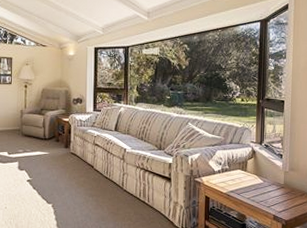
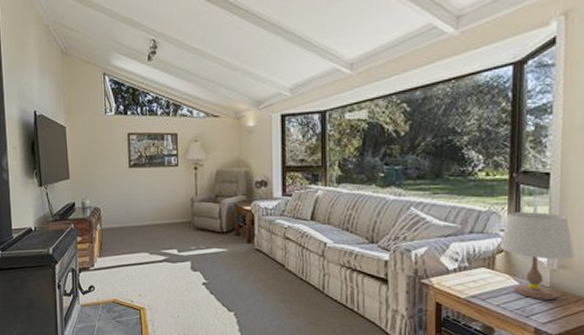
table lamp: none [250,129,301,194] -> present [500,212,575,299]

